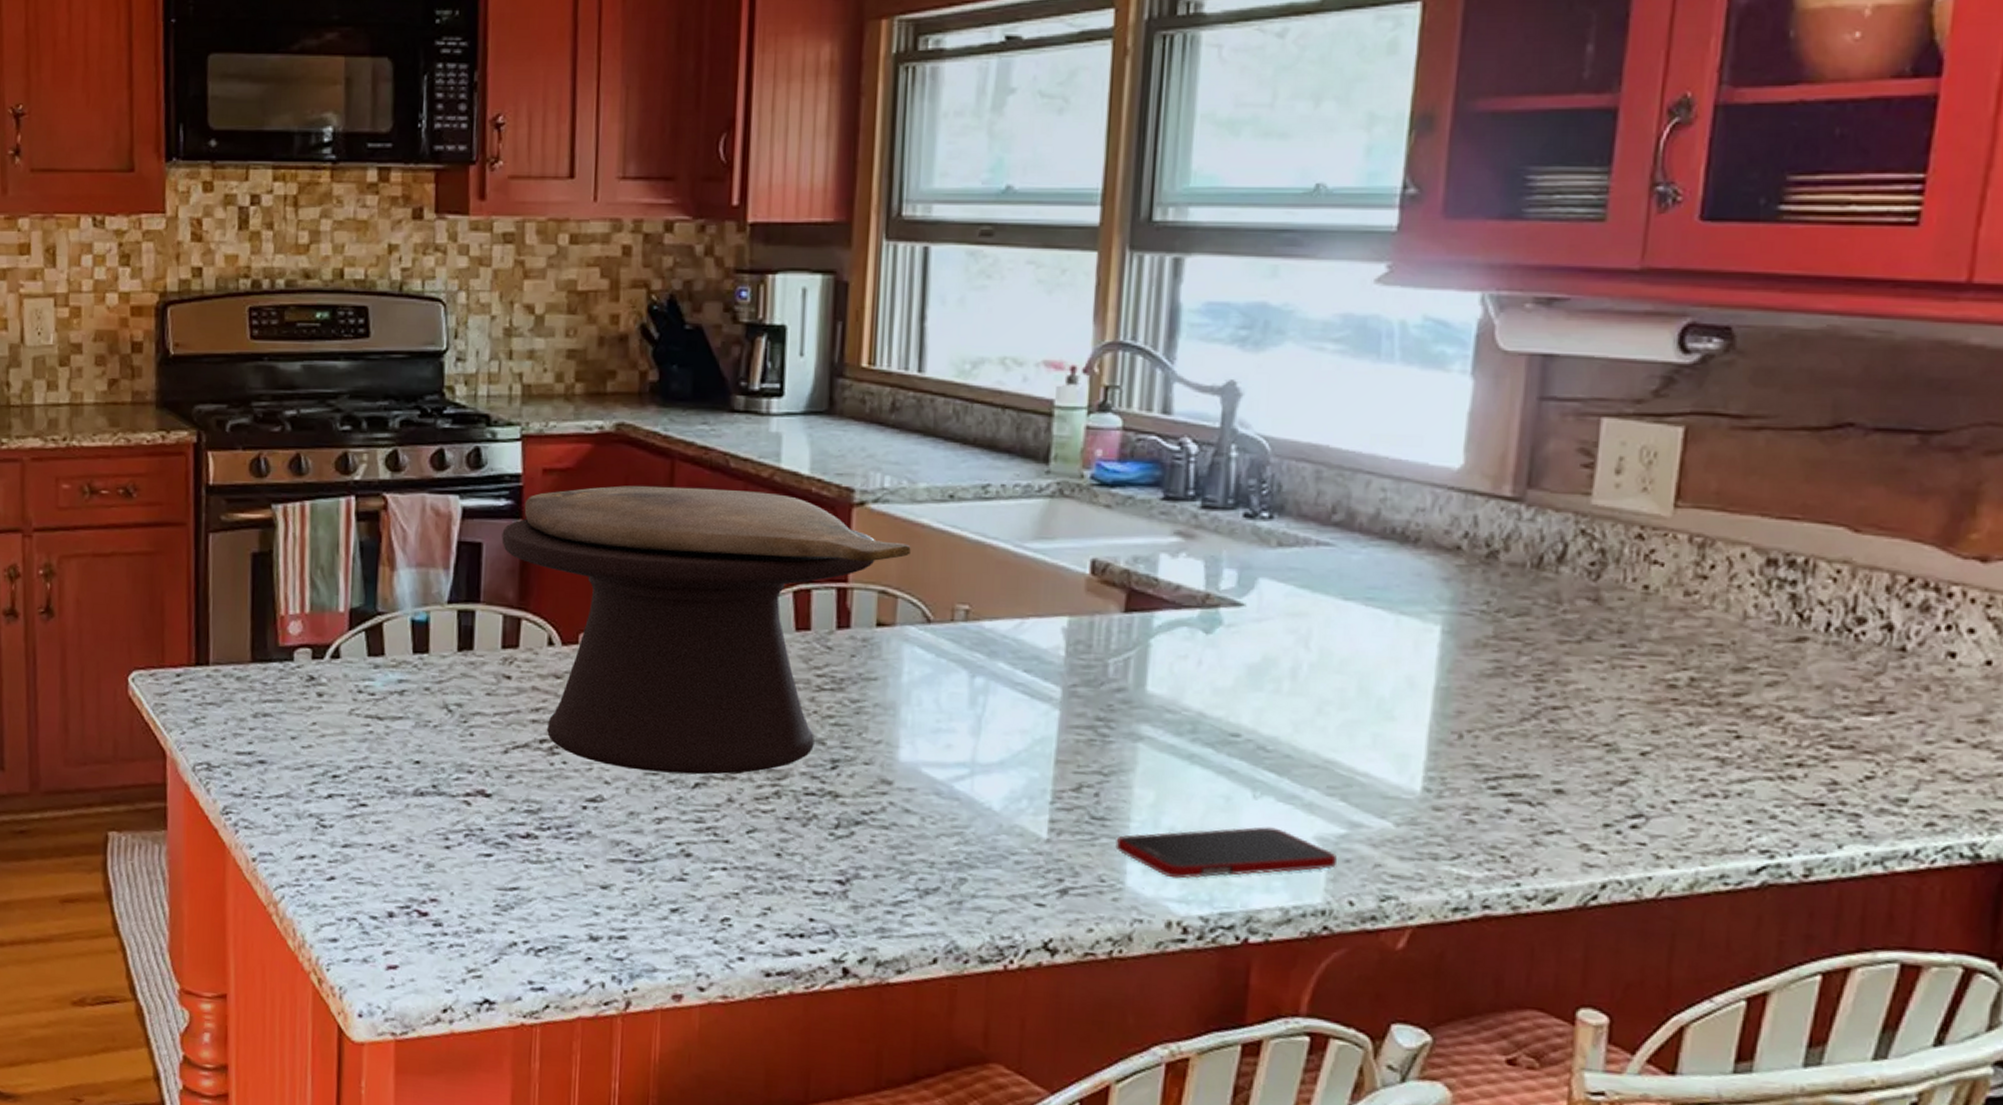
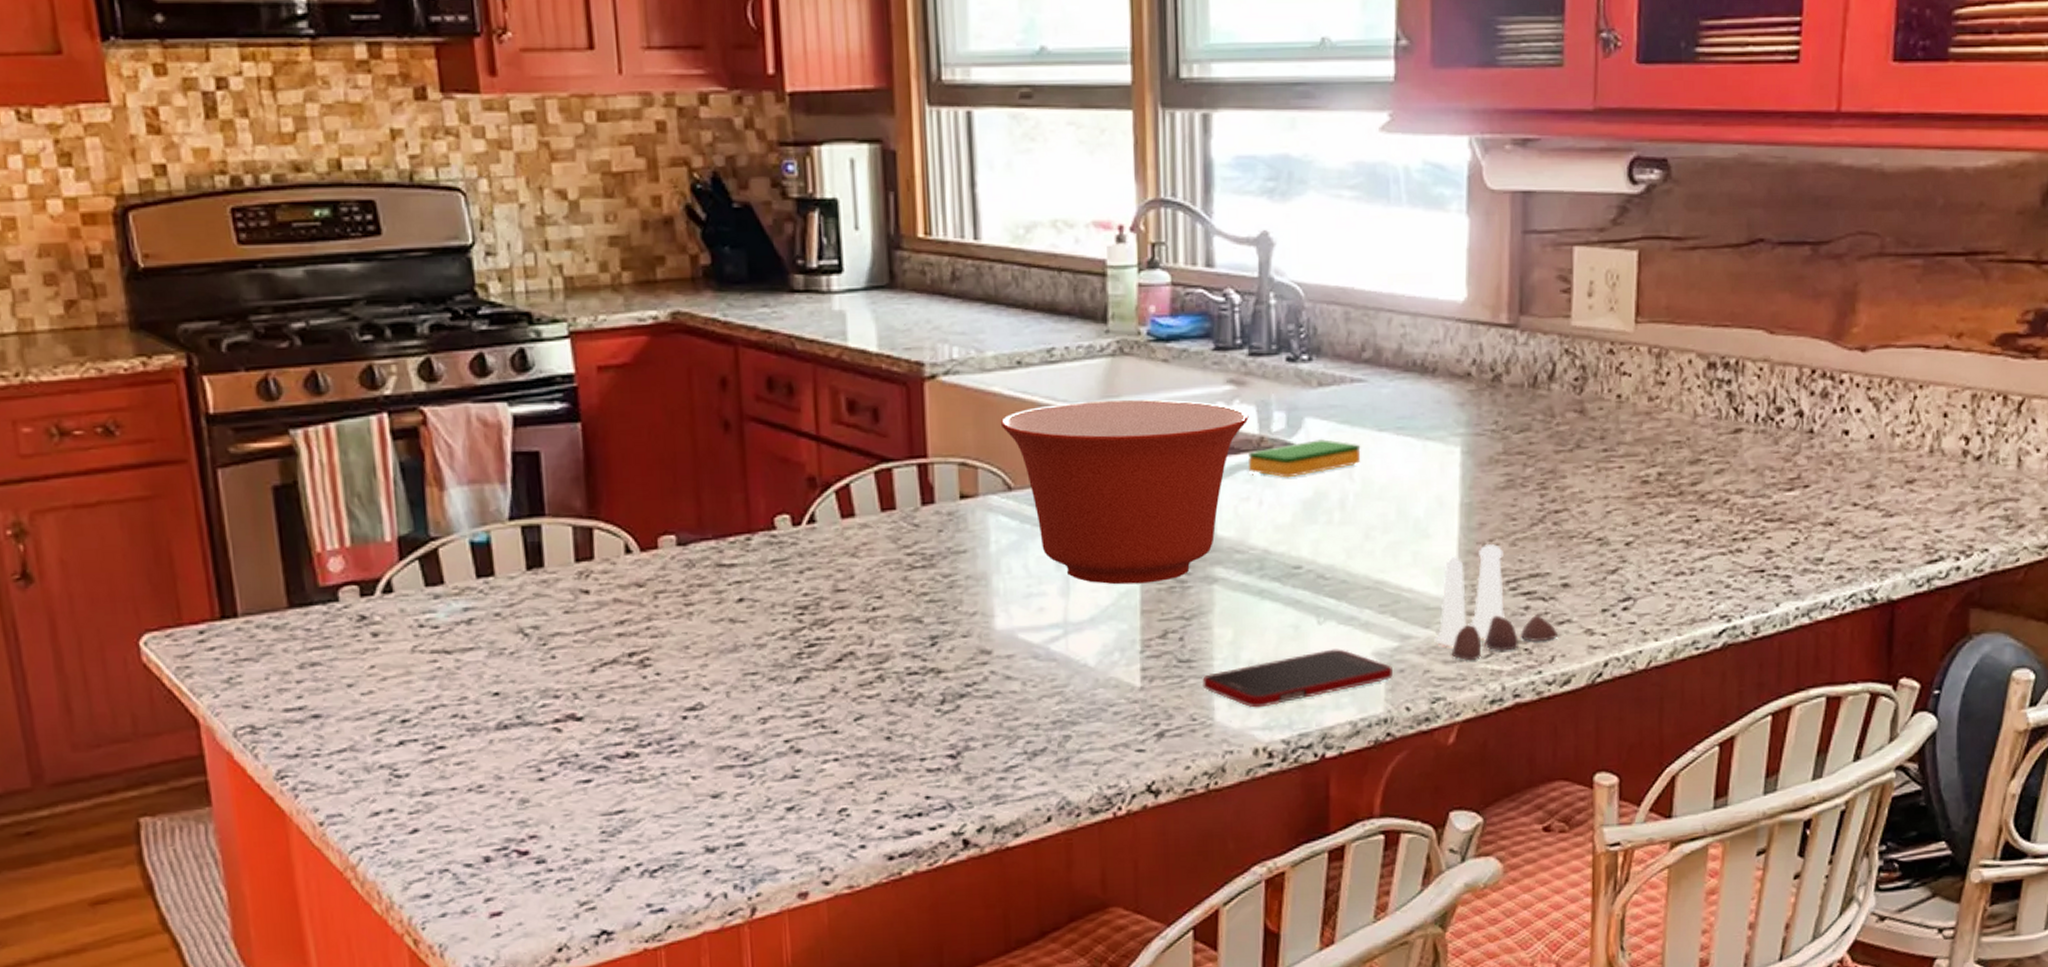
decorative bowl: present [501,485,911,775] -> none [560,373,985,672]
mixing bowl: none [925,540,1195,733] -> present [1000,399,1249,585]
dish sponge: none [1190,602,1322,640] -> present [1249,439,1361,478]
salt and pepper shaker set: none [1390,734,1546,862] -> present [1434,543,1559,661]

